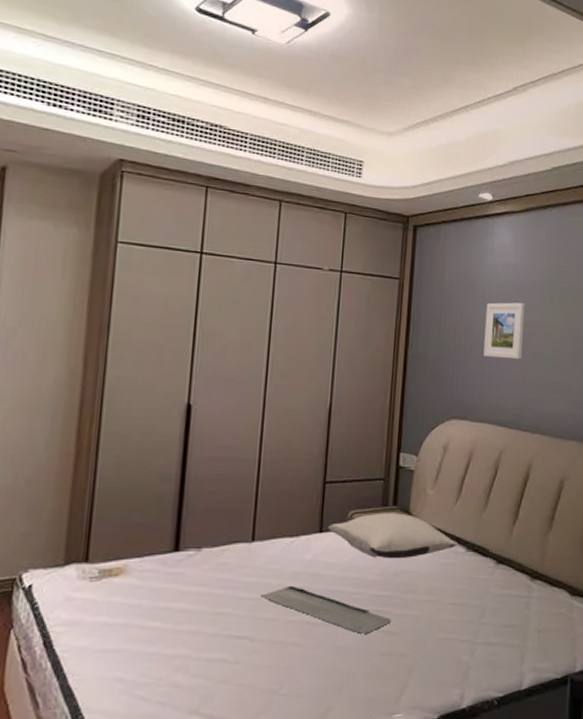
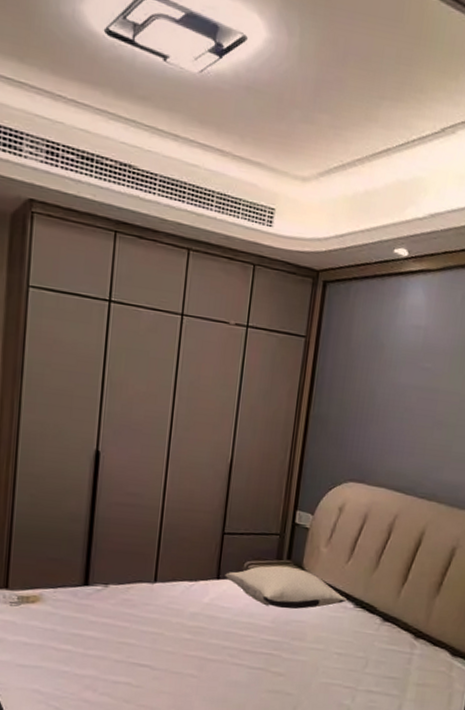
bath mat: present [261,586,392,634] -> none [162,625,280,673]
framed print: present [483,302,525,360] -> none [385,366,433,427]

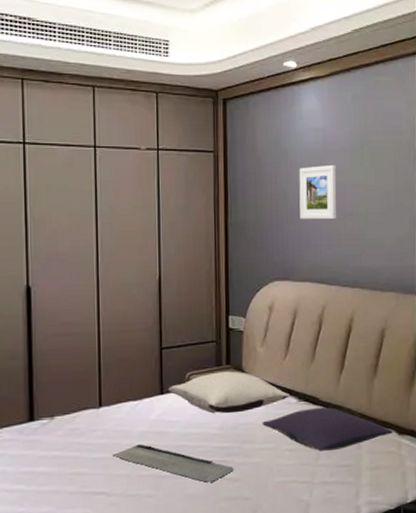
bath mat: none [162,625,280,673] -> present [113,444,234,482]
pillow: none [314,616,446,661] -> present [262,407,393,451]
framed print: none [385,366,433,427] -> present [299,165,337,220]

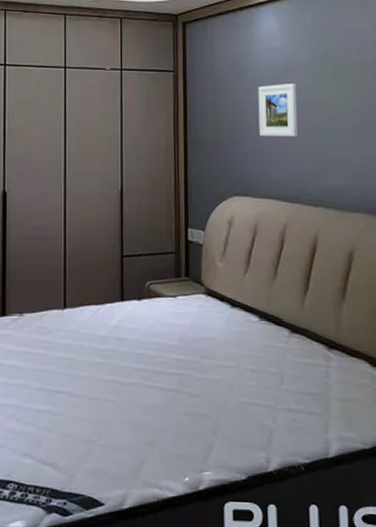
bath mat: present [113,444,234,482] -> none [75,349,193,394]
pillow: present [168,371,291,414] -> none [128,283,252,326]
pillow: present [262,407,393,451] -> none [222,328,365,376]

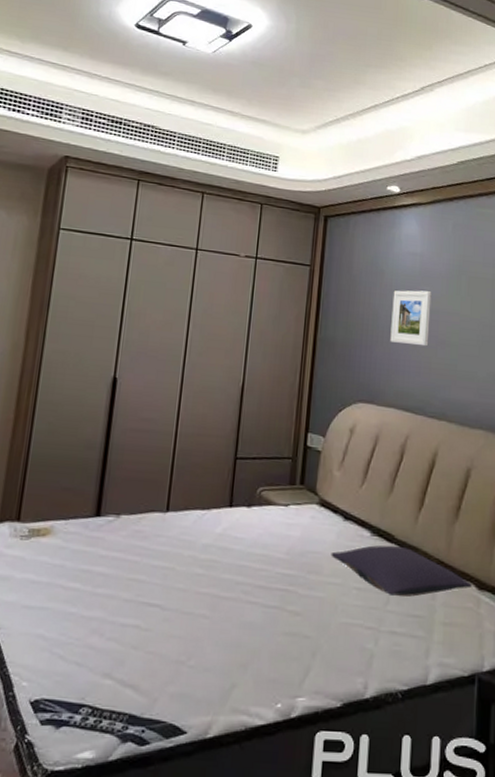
pillow: none [222,328,365,376] -> present [331,545,472,597]

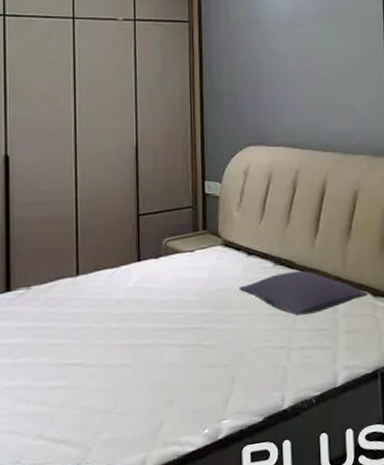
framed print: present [390,290,432,347] -> none [271,33,309,86]

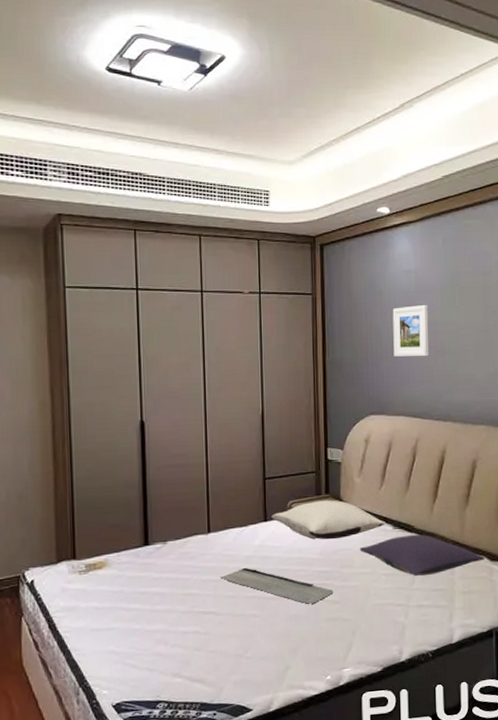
bath mat: none [90,313,212,350] -> present [221,568,334,604]
pillow: none [145,236,267,280] -> present [271,500,387,540]
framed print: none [271,33,309,86] -> present [392,305,430,357]

